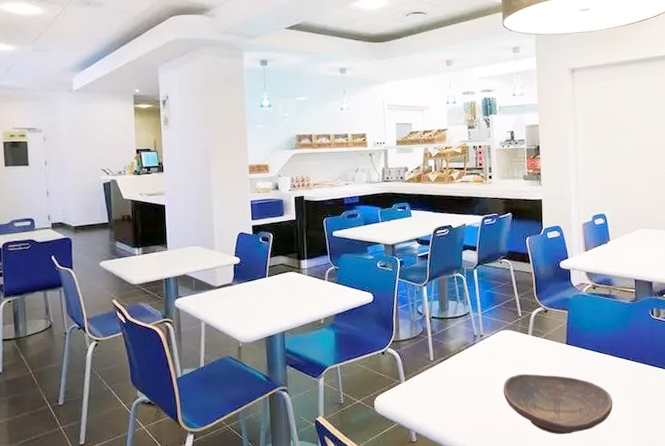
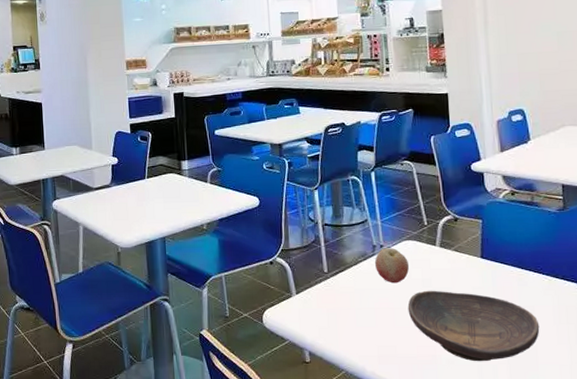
fruit: none [475,337,505,369] -> present [374,248,409,284]

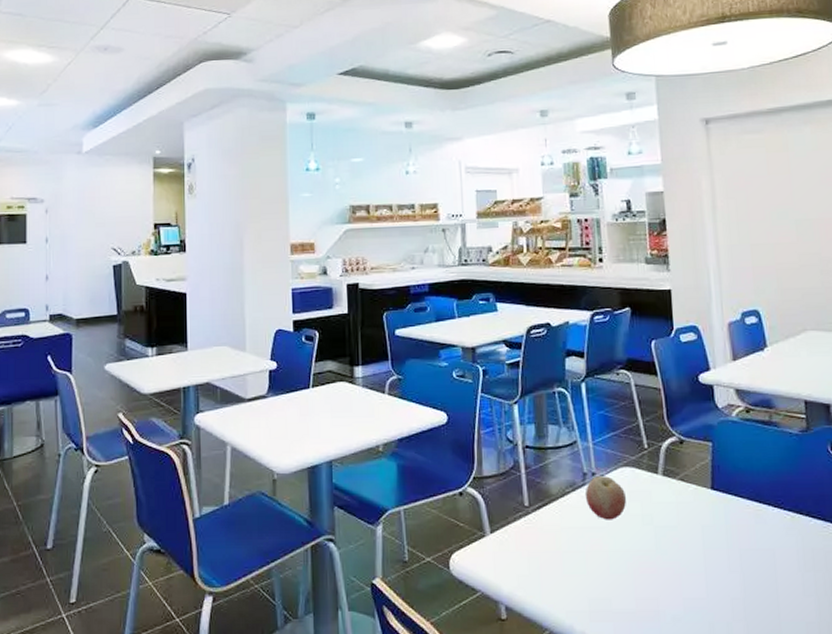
decorative bowl: present [407,290,540,362] -> none [624,529,782,619]

